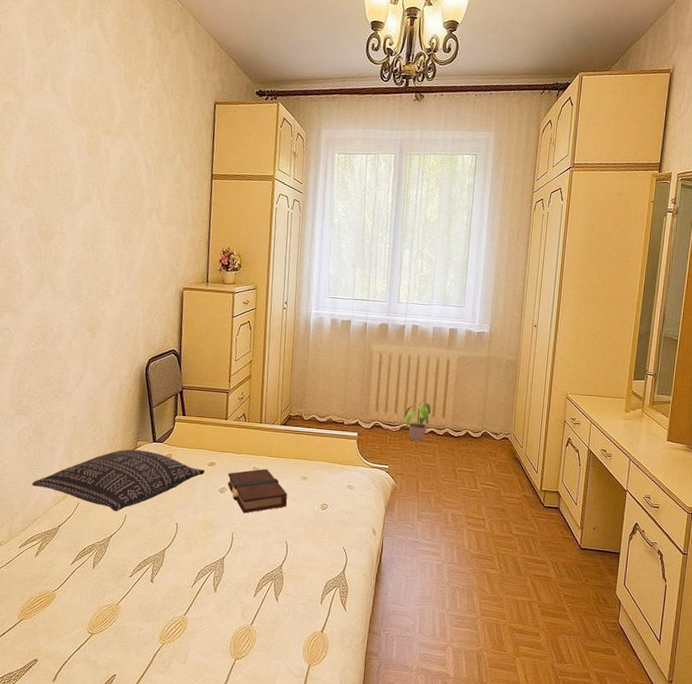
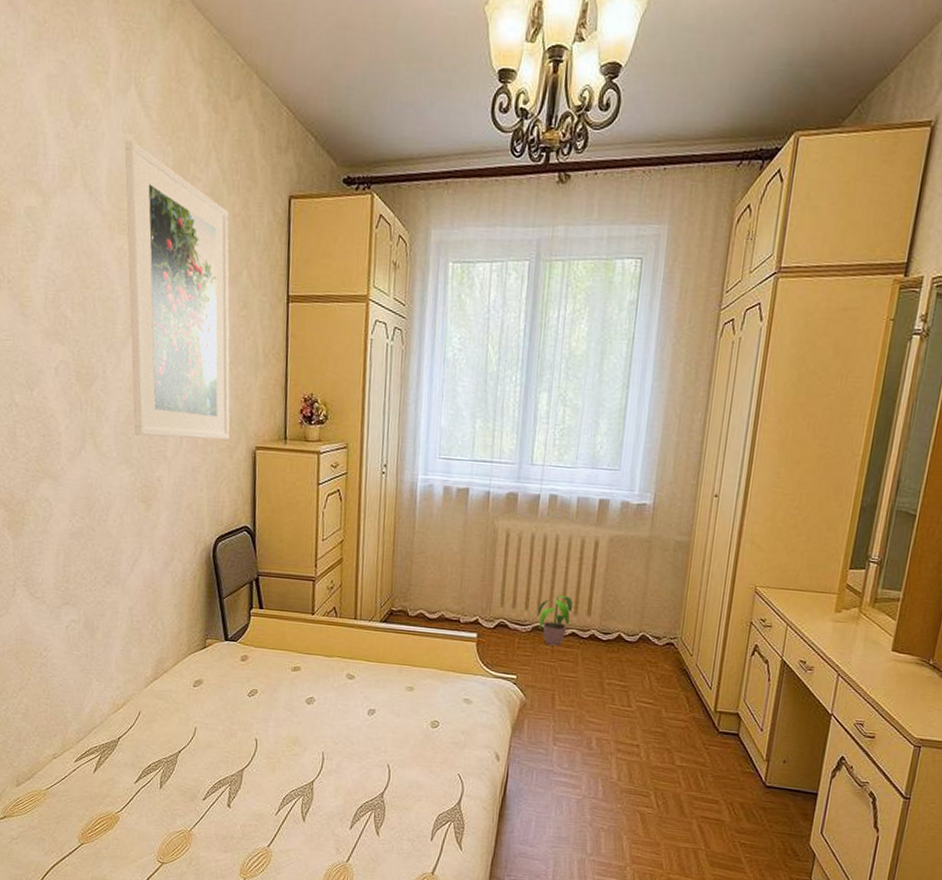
pillow: present [31,449,205,512] -> none [84,648,288,723]
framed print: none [84,57,167,283] -> present [124,140,230,440]
book: present [227,469,288,514] -> none [315,676,390,730]

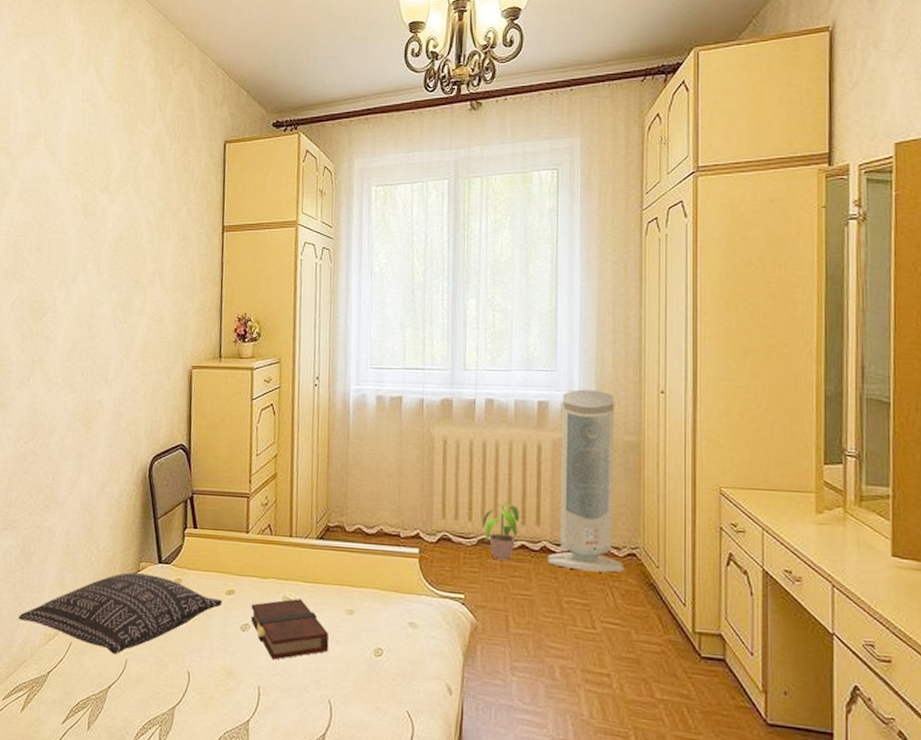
pillow: none [84,648,288,723] -> present [18,572,222,654]
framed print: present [124,140,230,440] -> none [79,108,171,362]
book: none [315,676,390,730] -> present [250,598,329,660]
air purifier: none [594,489,671,659] -> present [548,389,625,573]

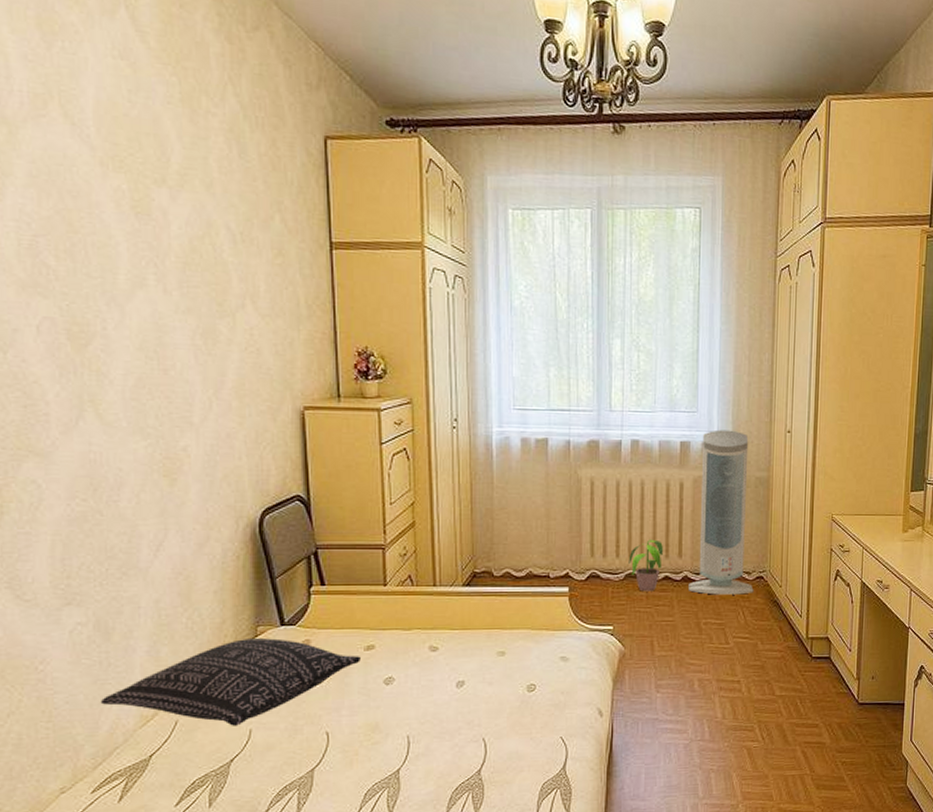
book: present [250,598,329,660] -> none [394,646,481,708]

